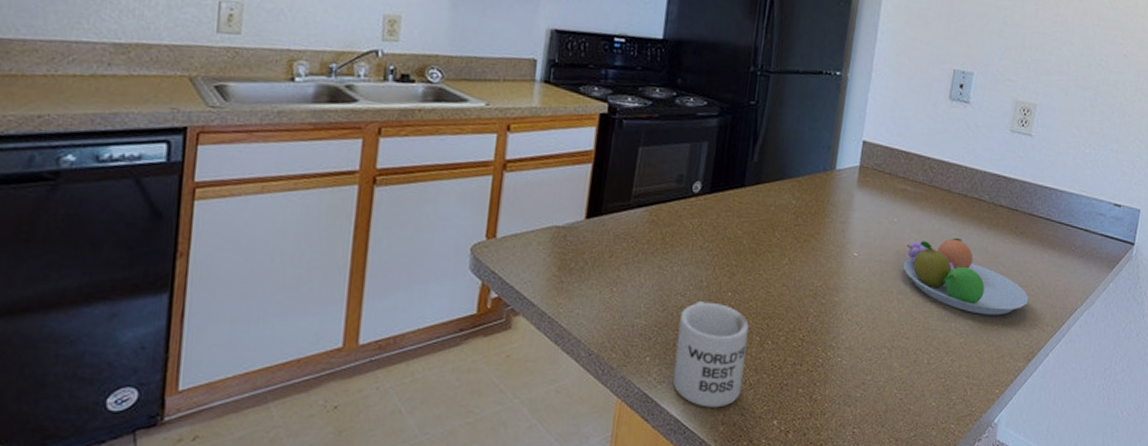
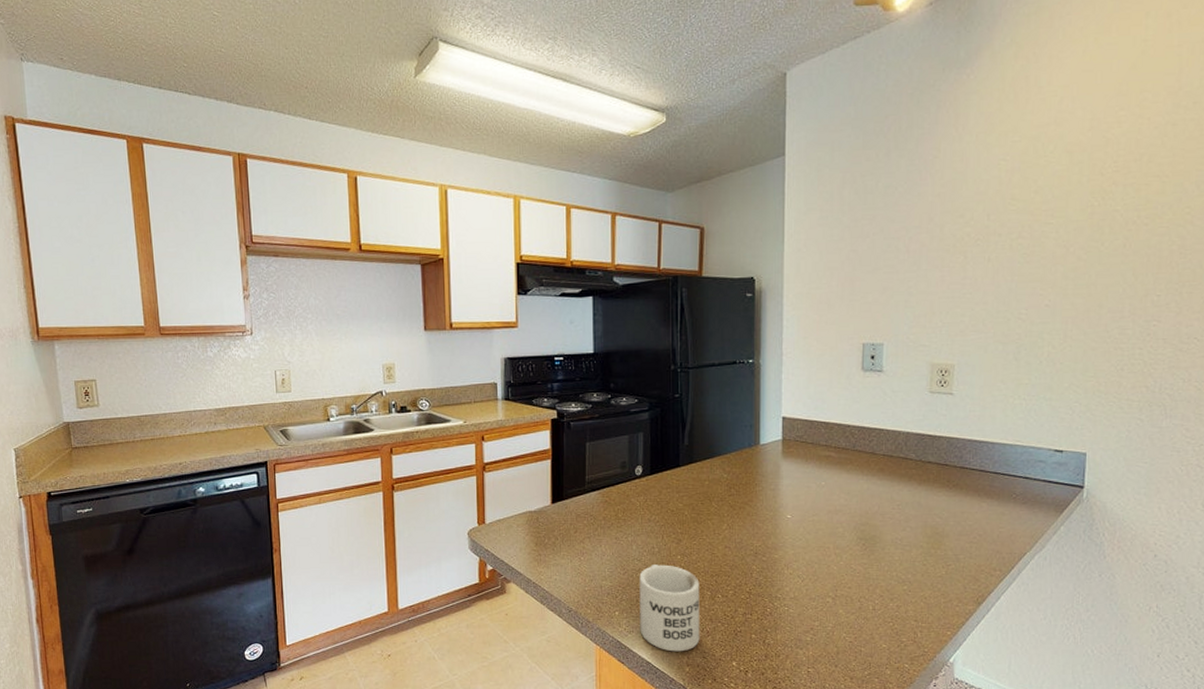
fruit bowl: present [903,237,1029,316] -> none [836,494,971,563]

